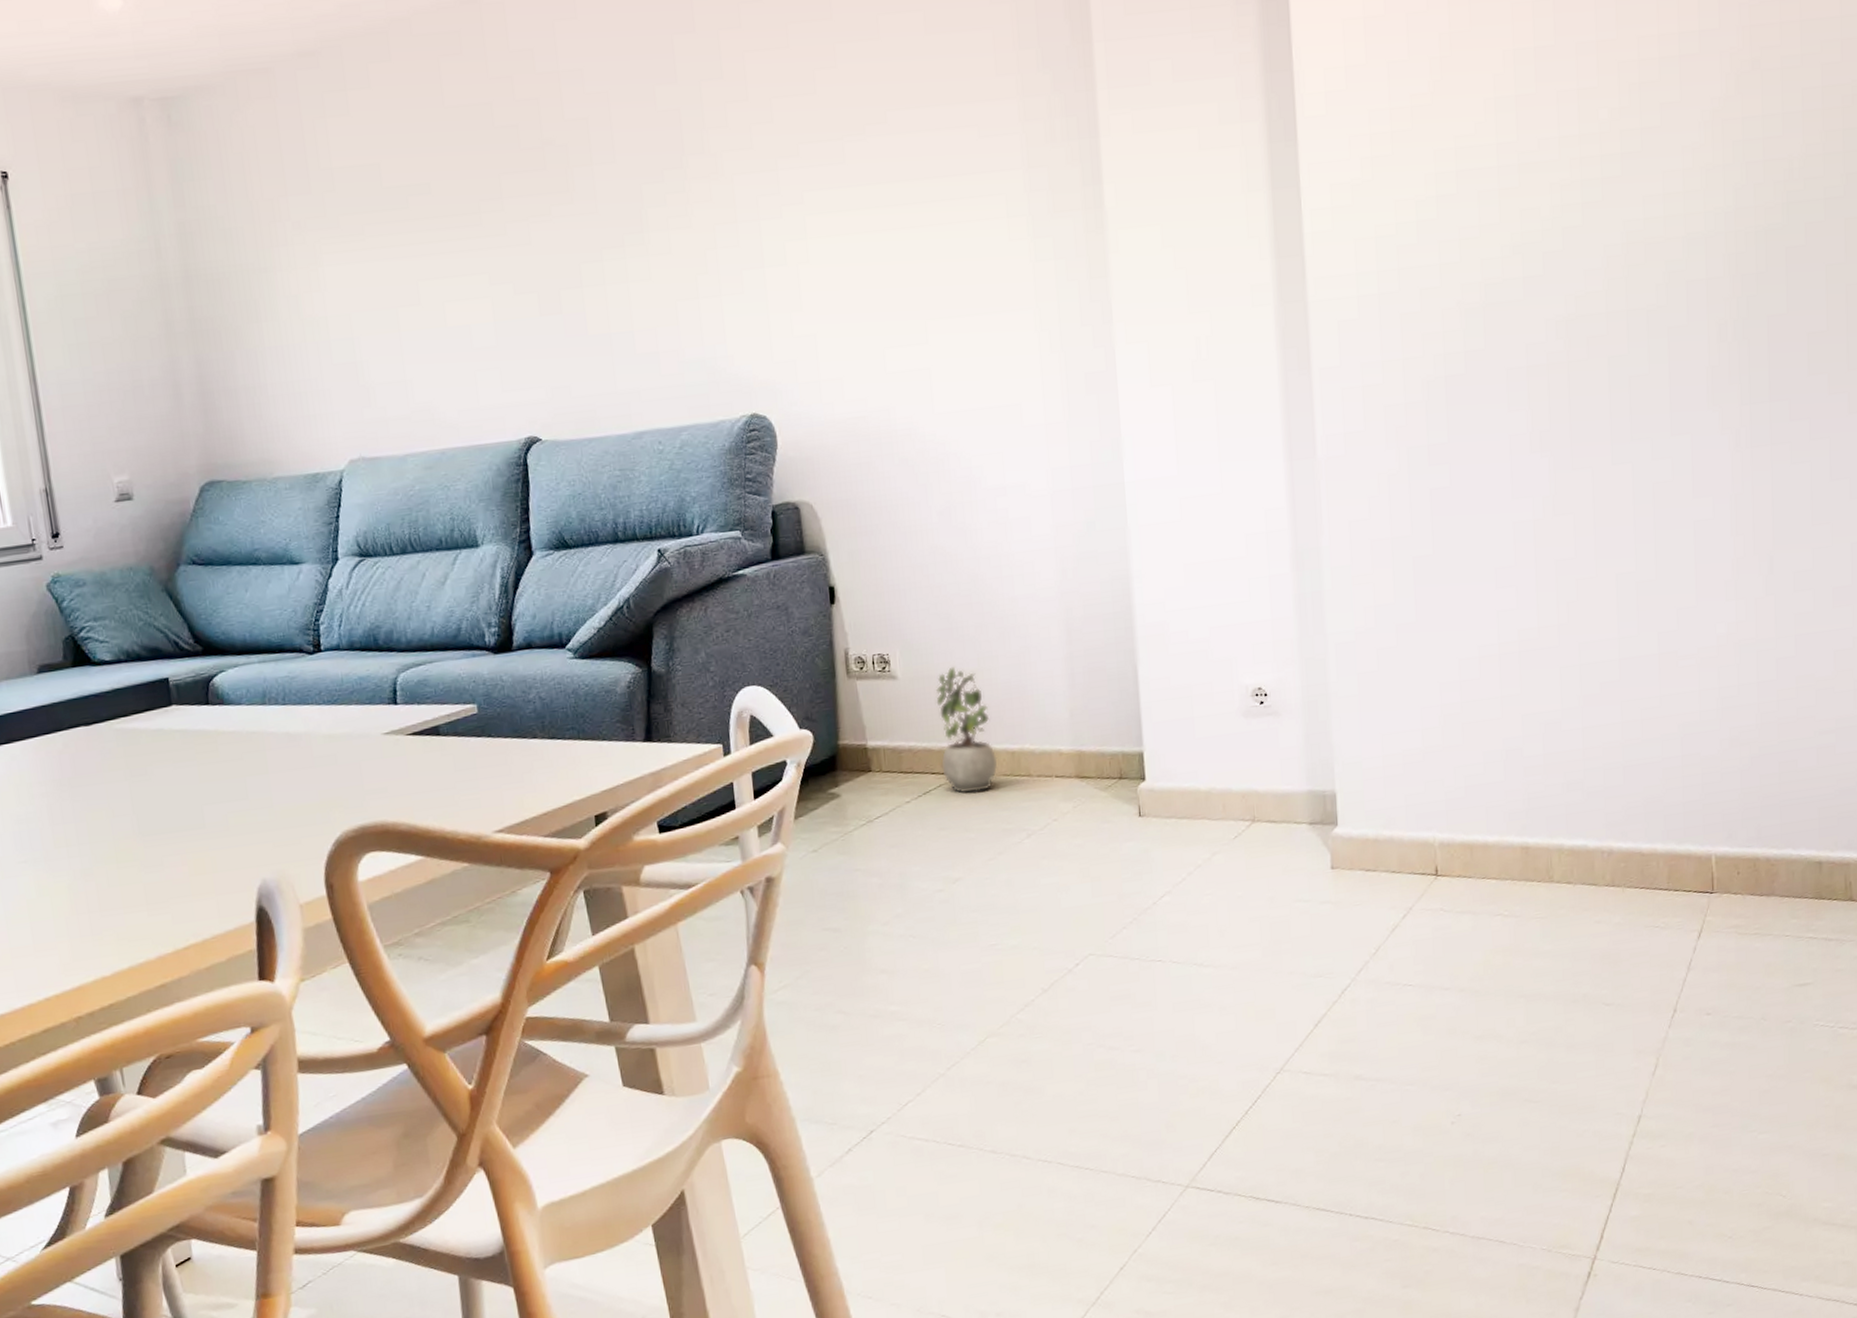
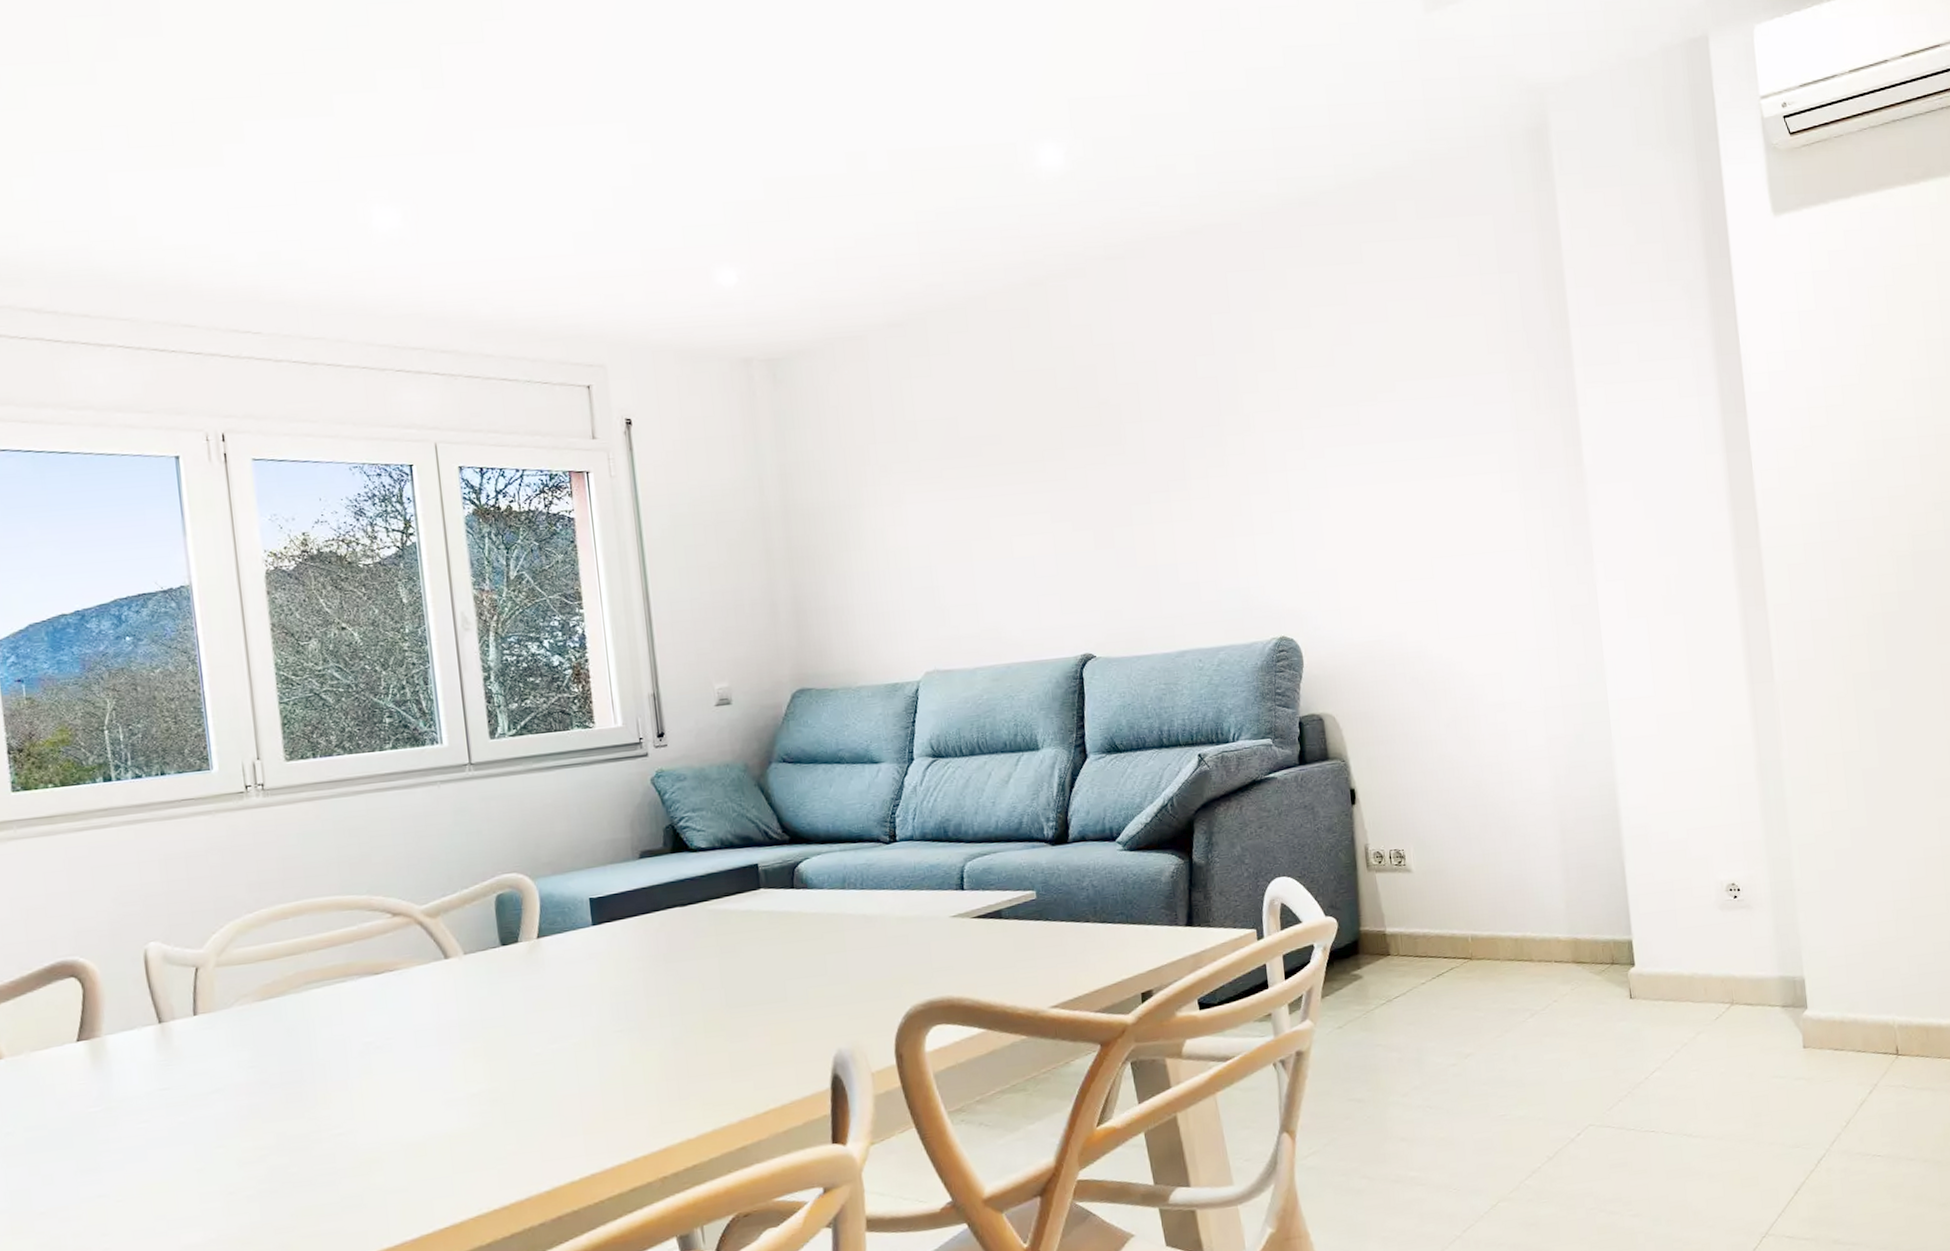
potted plant: present [936,666,998,793] -> none [1447,861,1503,976]

